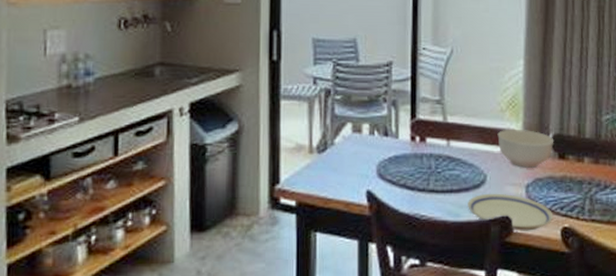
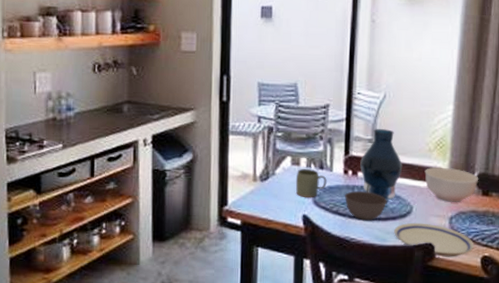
mug: none [357,137,392,170] -> present [295,169,327,197]
soup bowl: none [413,160,459,194] -> present [345,191,387,221]
vase: none [428,88,474,174] -> present [360,129,403,204]

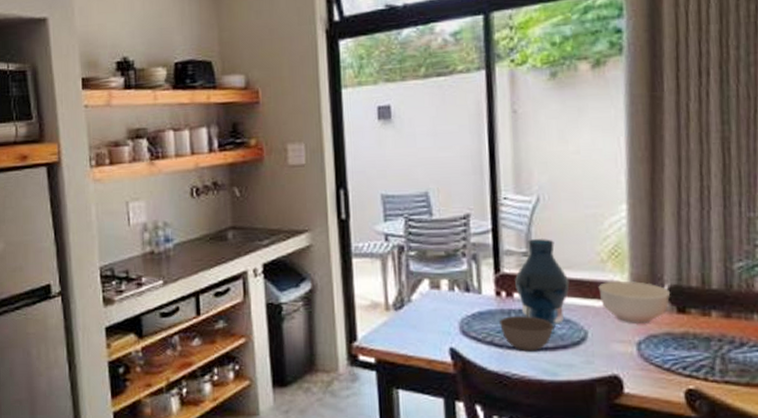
mug: present [295,169,327,197] -> none [436,292,476,327]
plate: present [394,222,475,257] -> none [566,351,674,393]

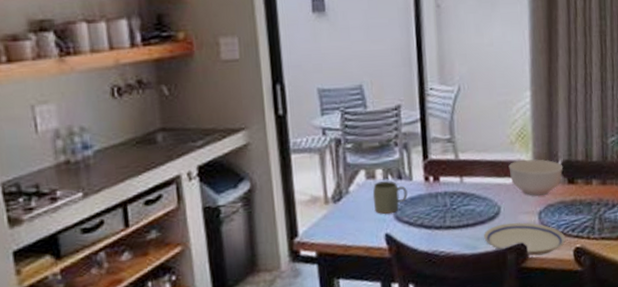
mug: none [436,292,476,327] -> present [372,181,408,214]
soup bowl: present [500,316,554,352] -> none [428,197,474,230]
vase: present [515,239,570,330] -> none [441,125,486,208]
plate: none [566,351,674,393] -> present [484,222,566,257]

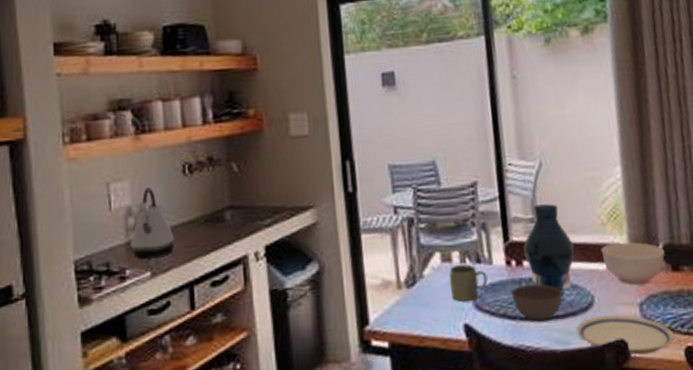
kettle: none [59,110,106,181] -> present [130,187,175,259]
soup bowl: none [428,197,474,230] -> present [511,284,563,322]
vase: none [441,125,486,208] -> present [523,204,575,297]

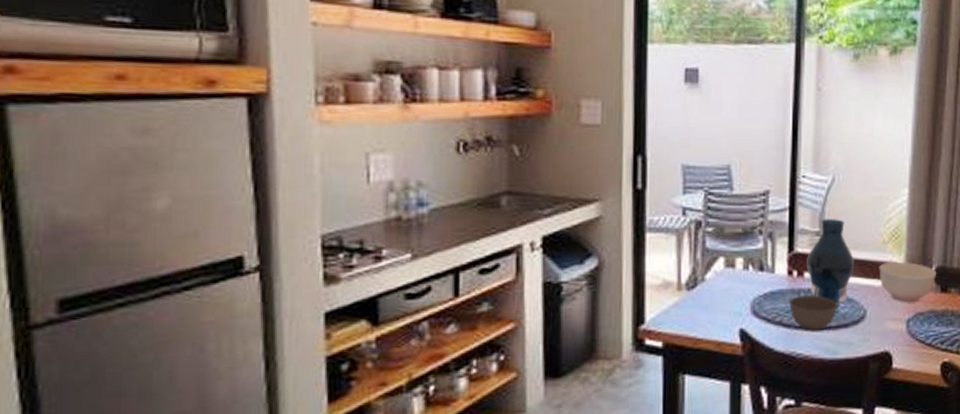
kettle: present [130,187,175,259] -> none [389,163,442,240]
mug: present [449,264,488,302] -> none [730,271,768,307]
plate: present [576,315,674,356] -> none [846,329,934,368]

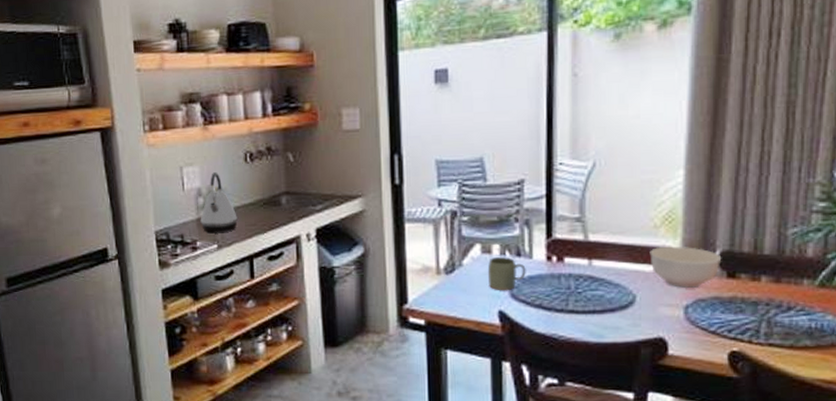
kettle: none [389,163,442,240] -> present [200,172,238,234]
mug: none [730,271,768,307] -> present [487,257,526,290]
soup bowl: present [789,295,838,331] -> none [549,280,603,315]
vase: present [807,219,855,309] -> none [567,204,621,294]

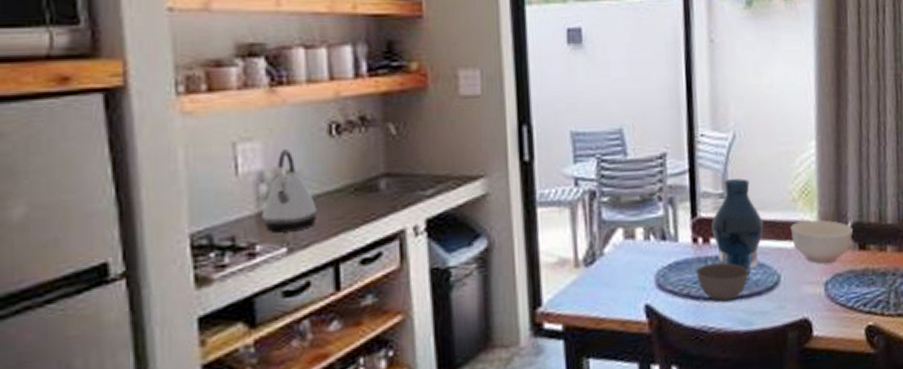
mug: present [487,257,526,290] -> none [631,241,672,281]
soup bowl: none [549,280,603,315] -> present [696,262,749,302]
vase: none [567,204,621,294] -> present [712,178,764,276]

